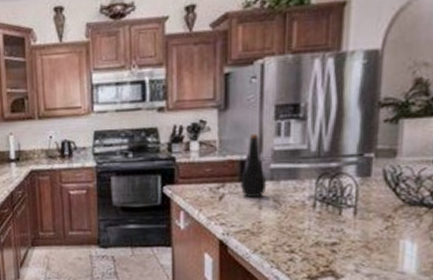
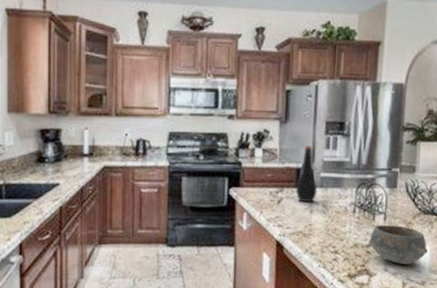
bowl: none [333,219,416,265] -> present [368,224,429,264]

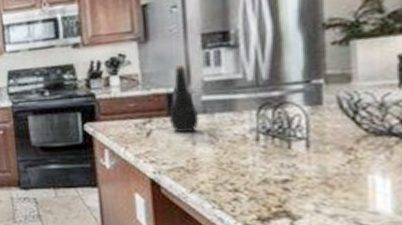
bowl: present [368,224,429,264] -> none [284,152,390,204]

